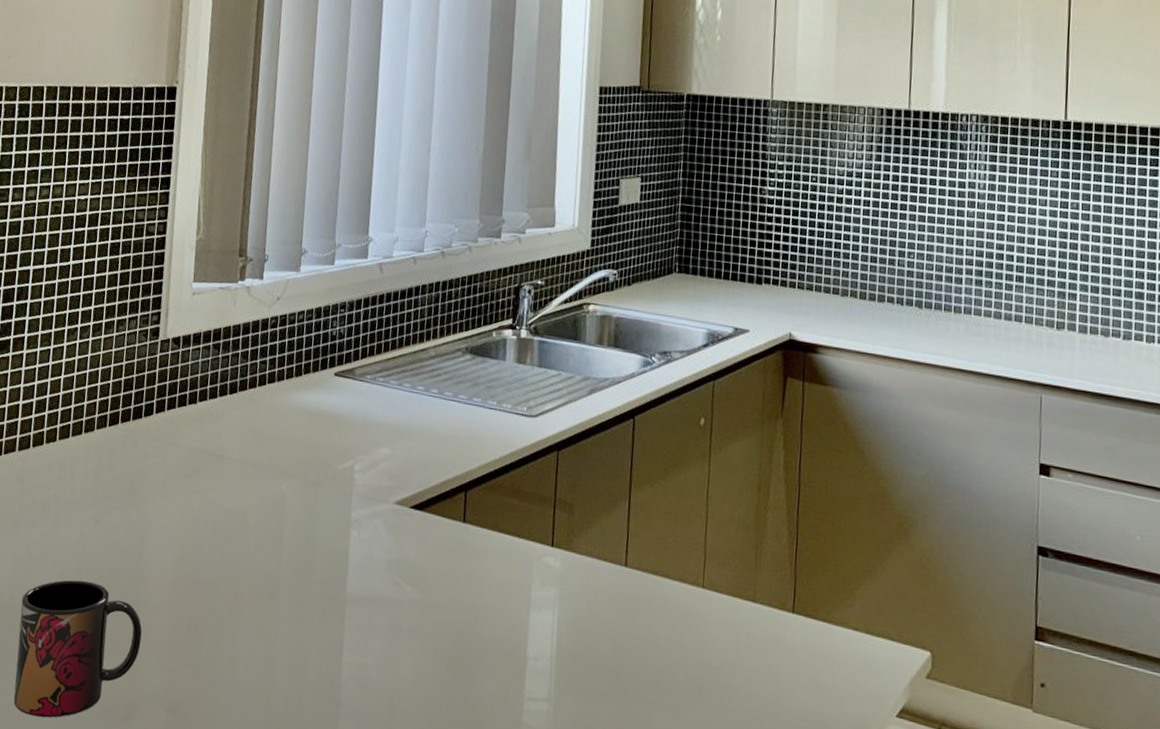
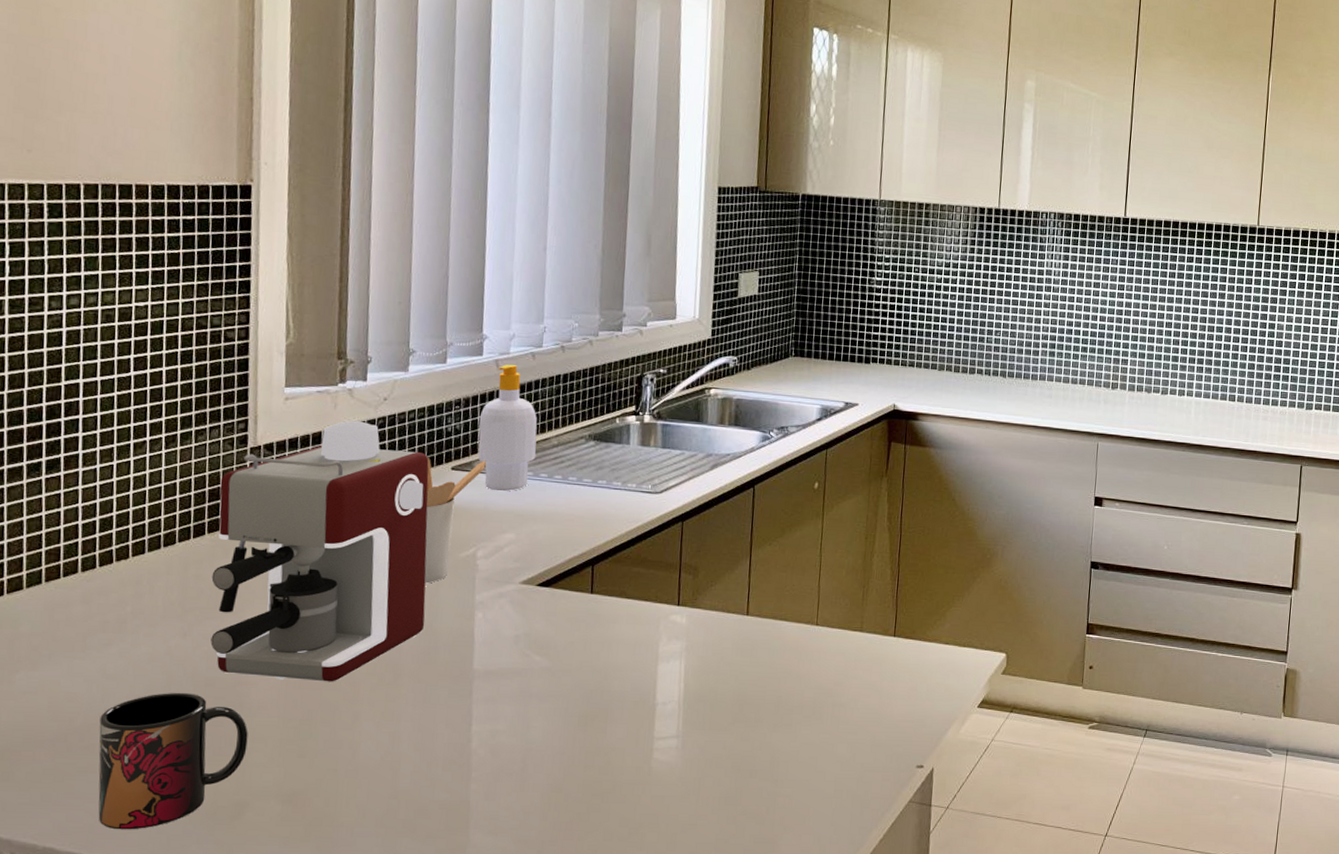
coffee maker: none [116,318,315,589] -> present [210,420,429,682]
utensil holder: none [305,362,368,494] -> present [424,458,487,584]
soap bottle: none [359,268,416,403] -> present [478,364,538,492]

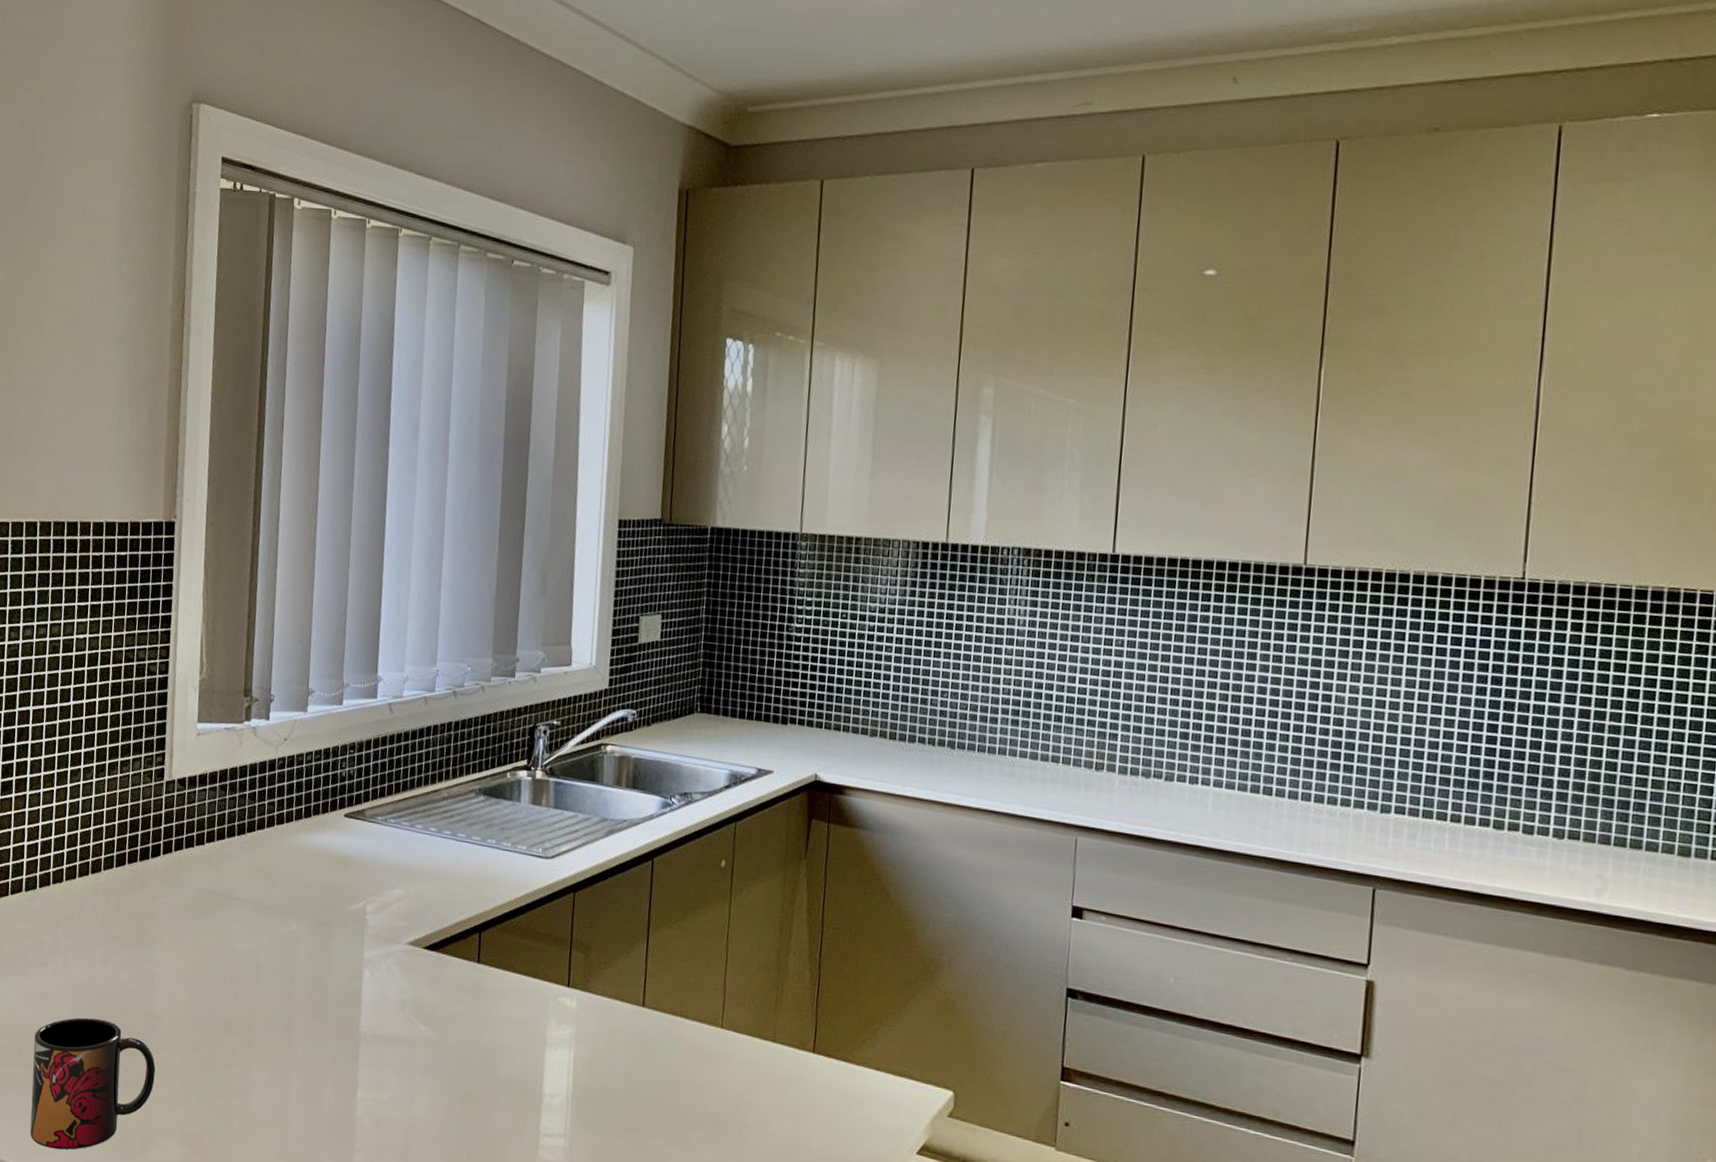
coffee maker: present [210,420,429,682] -> none [126,759,324,1027]
utensil holder: present [424,458,487,584] -> none [316,803,378,935]
soap bottle: present [478,364,538,492] -> none [370,708,428,844]

